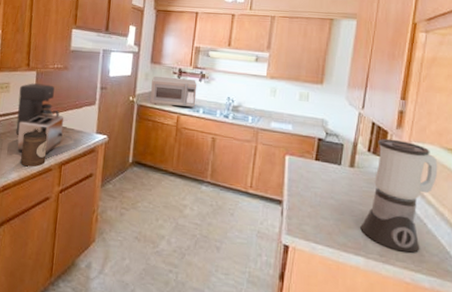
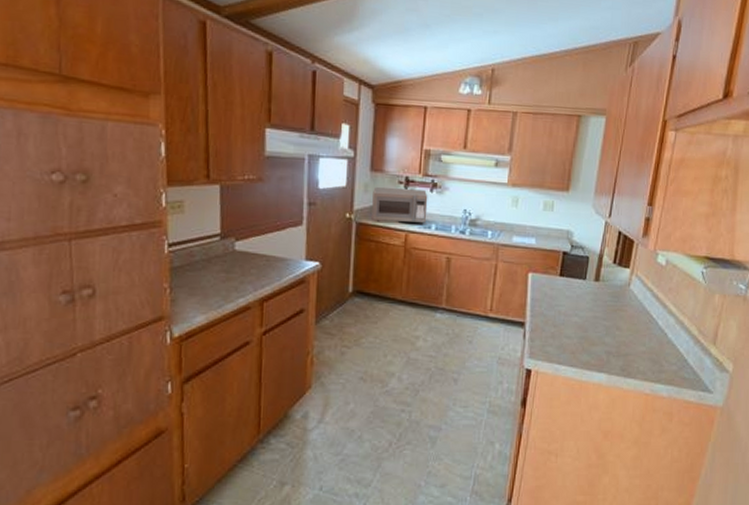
coffee maker: present [15,83,59,135] -> none [197,200,255,268]
toaster: present [17,113,64,155] -> none [200,239,263,290]
canister: present [20,128,48,168] -> none [207,258,242,307]
blender: present [360,138,438,253] -> none [604,248,681,364]

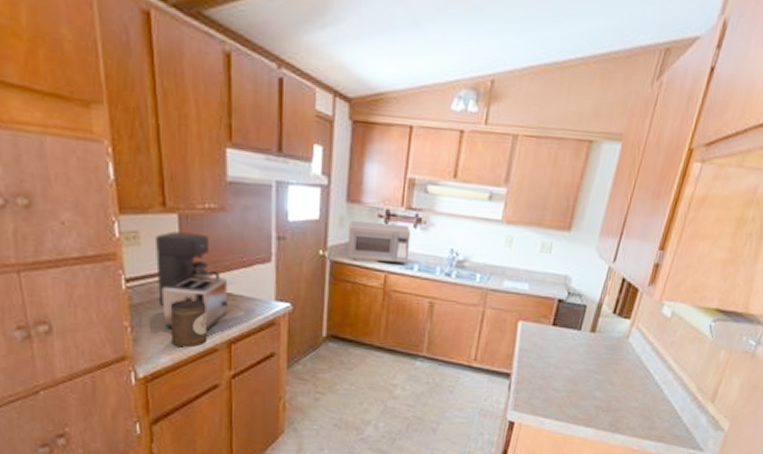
coffee maker: none [197,200,255,268] -> present [156,231,220,306]
toaster: none [200,239,263,290] -> present [161,275,229,331]
canister: none [207,258,242,307] -> present [170,296,208,348]

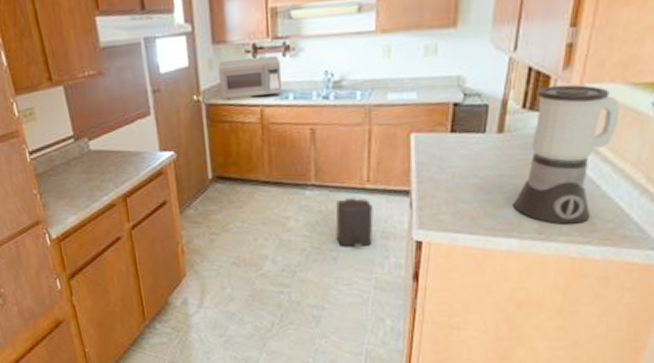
coffee maker: present [156,231,220,306] -> none [48,100,107,171]
toaster: present [161,275,229,331] -> none [59,137,119,191]
canister: present [170,296,208,348] -> none [68,159,106,207]
pedal bin: none [438,374,476,421] -> present [335,198,374,247]
blender: none [593,297,687,420] -> present [513,84,620,225]

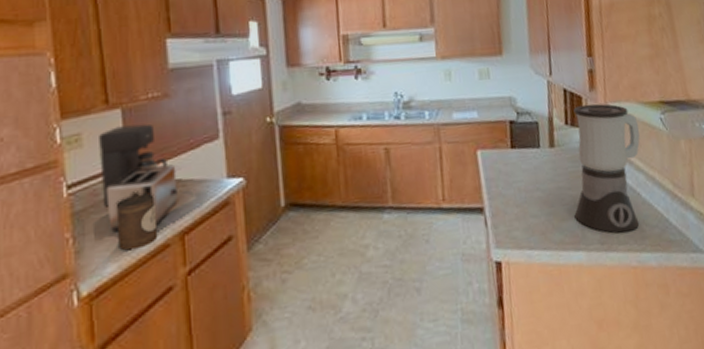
coffee maker: none [48,100,107,171] -> present [99,124,167,207]
toaster: none [59,137,119,191] -> present [106,164,179,231]
canister: none [68,159,106,207] -> present [115,191,158,251]
microwave: present [218,56,283,100] -> none [292,78,356,121]
pedal bin: present [335,198,374,247] -> none [414,219,454,276]

